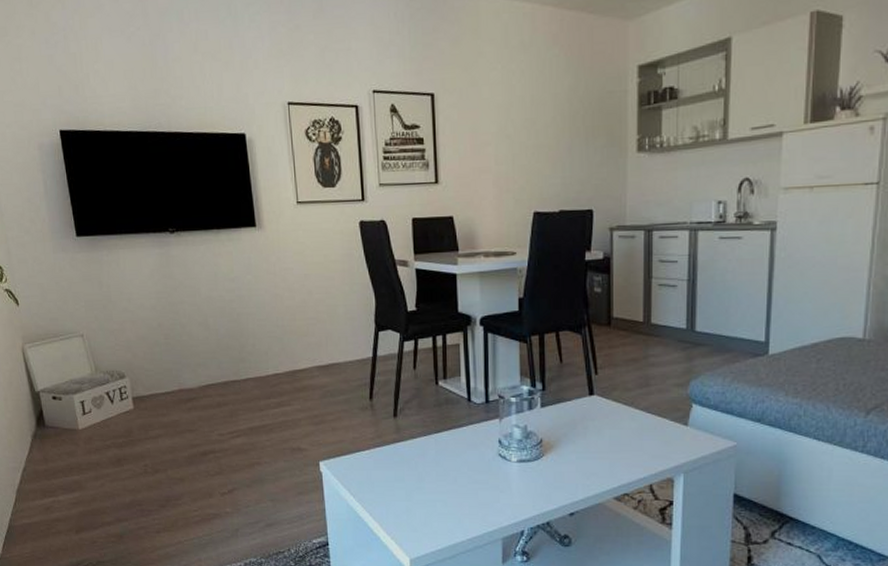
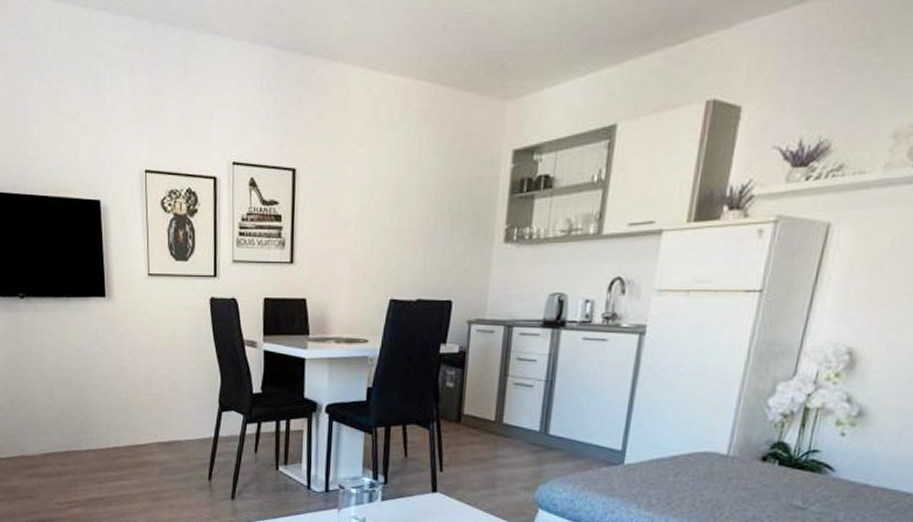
kettle: none [679,196,703,230] -> present [541,293,570,329]

